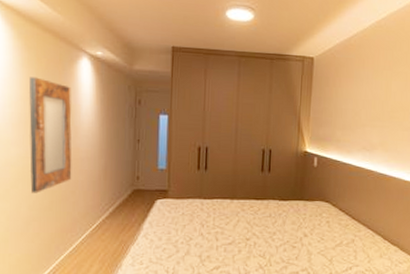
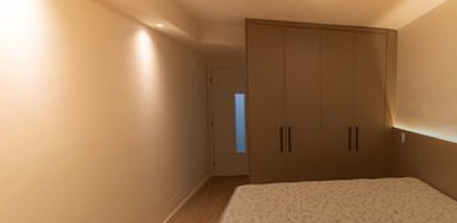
home mirror: present [29,77,72,194] -> none [74,53,136,188]

